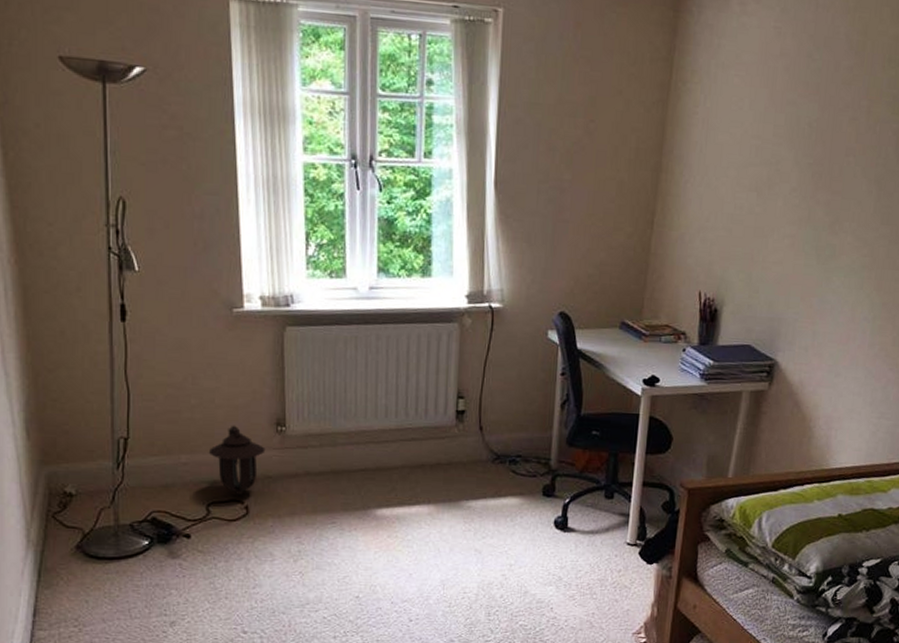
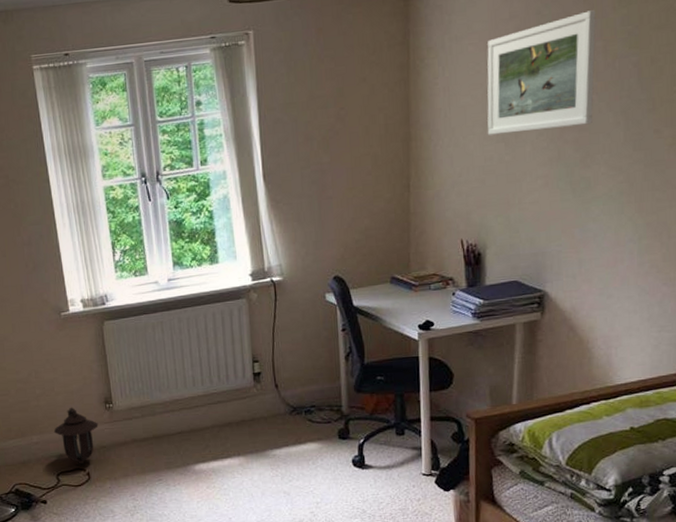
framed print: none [741,64,866,188] -> present [487,10,596,135]

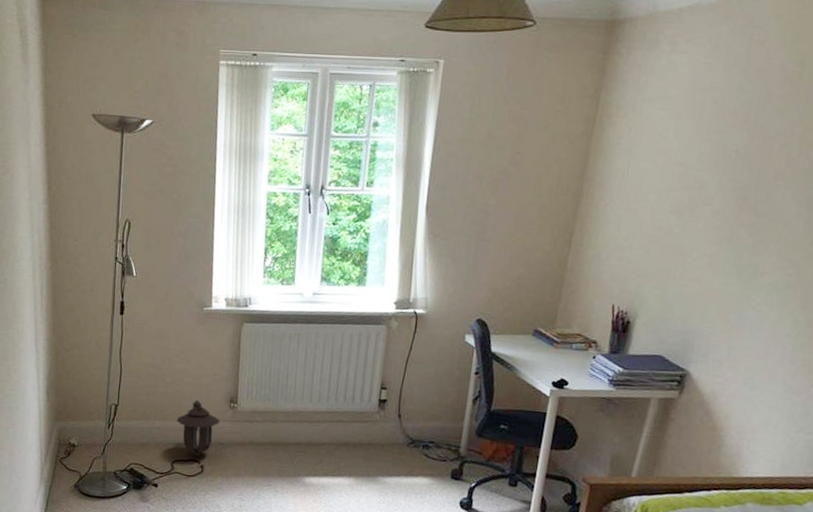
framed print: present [487,10,596,135] -> none [661,94,801,211]

